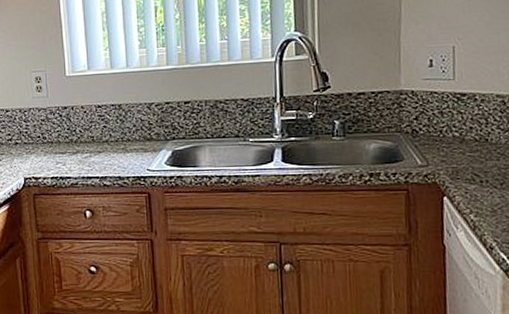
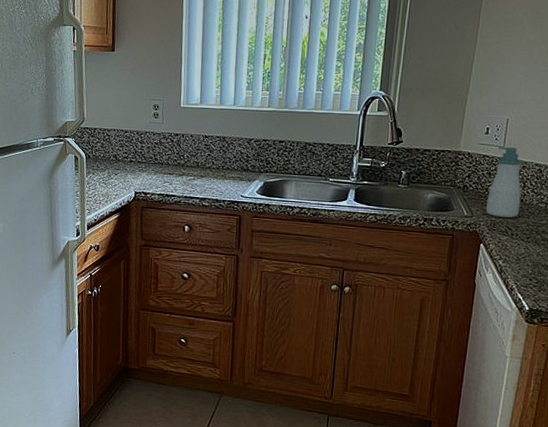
soap bottle: none [443,79,486,163] -> present [485,147,523,218]

